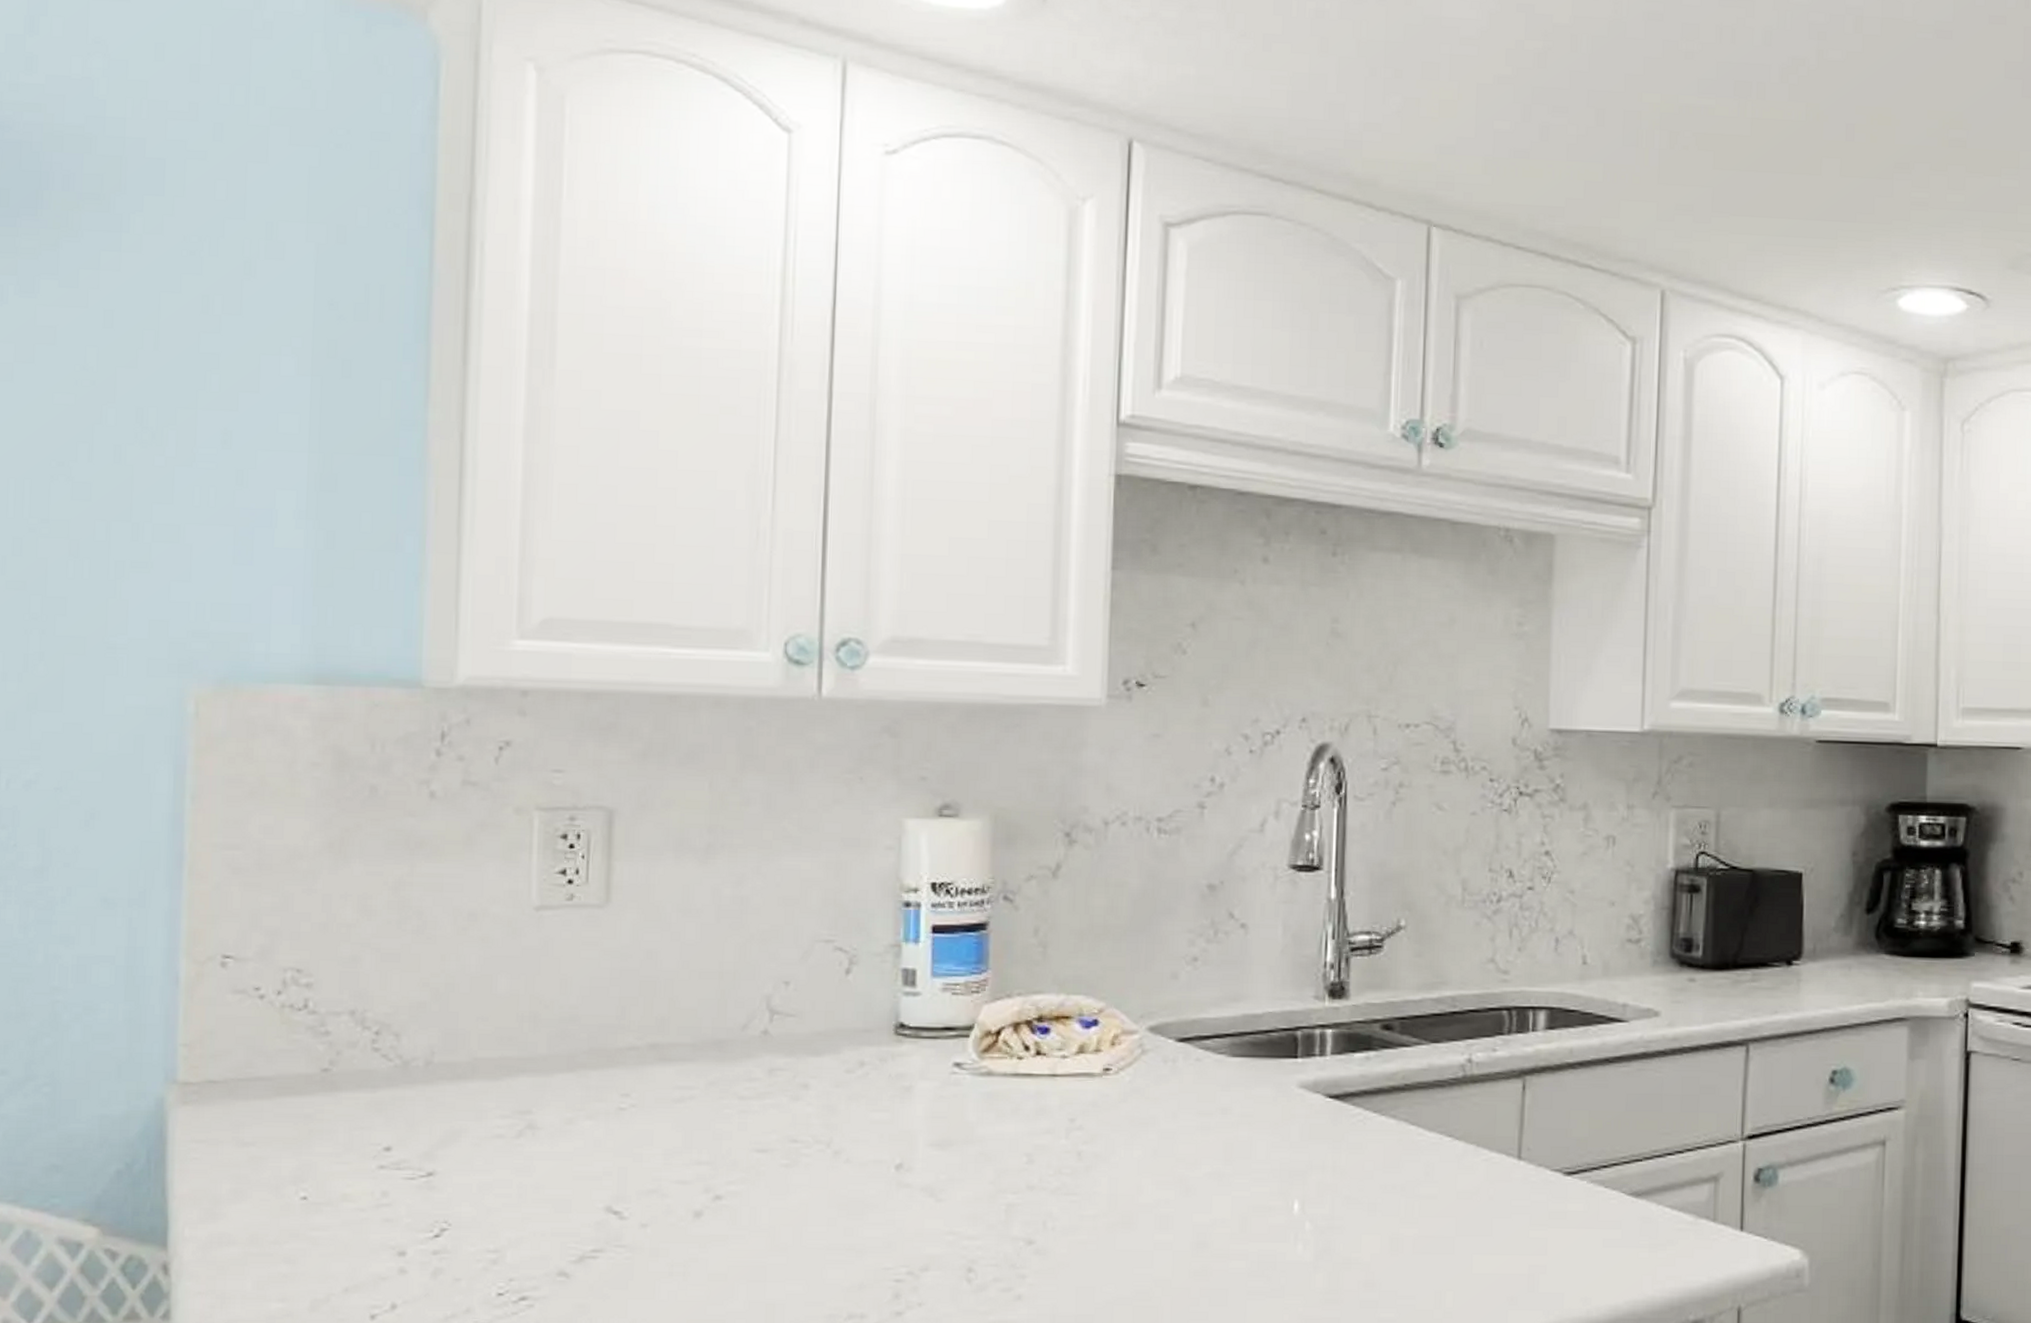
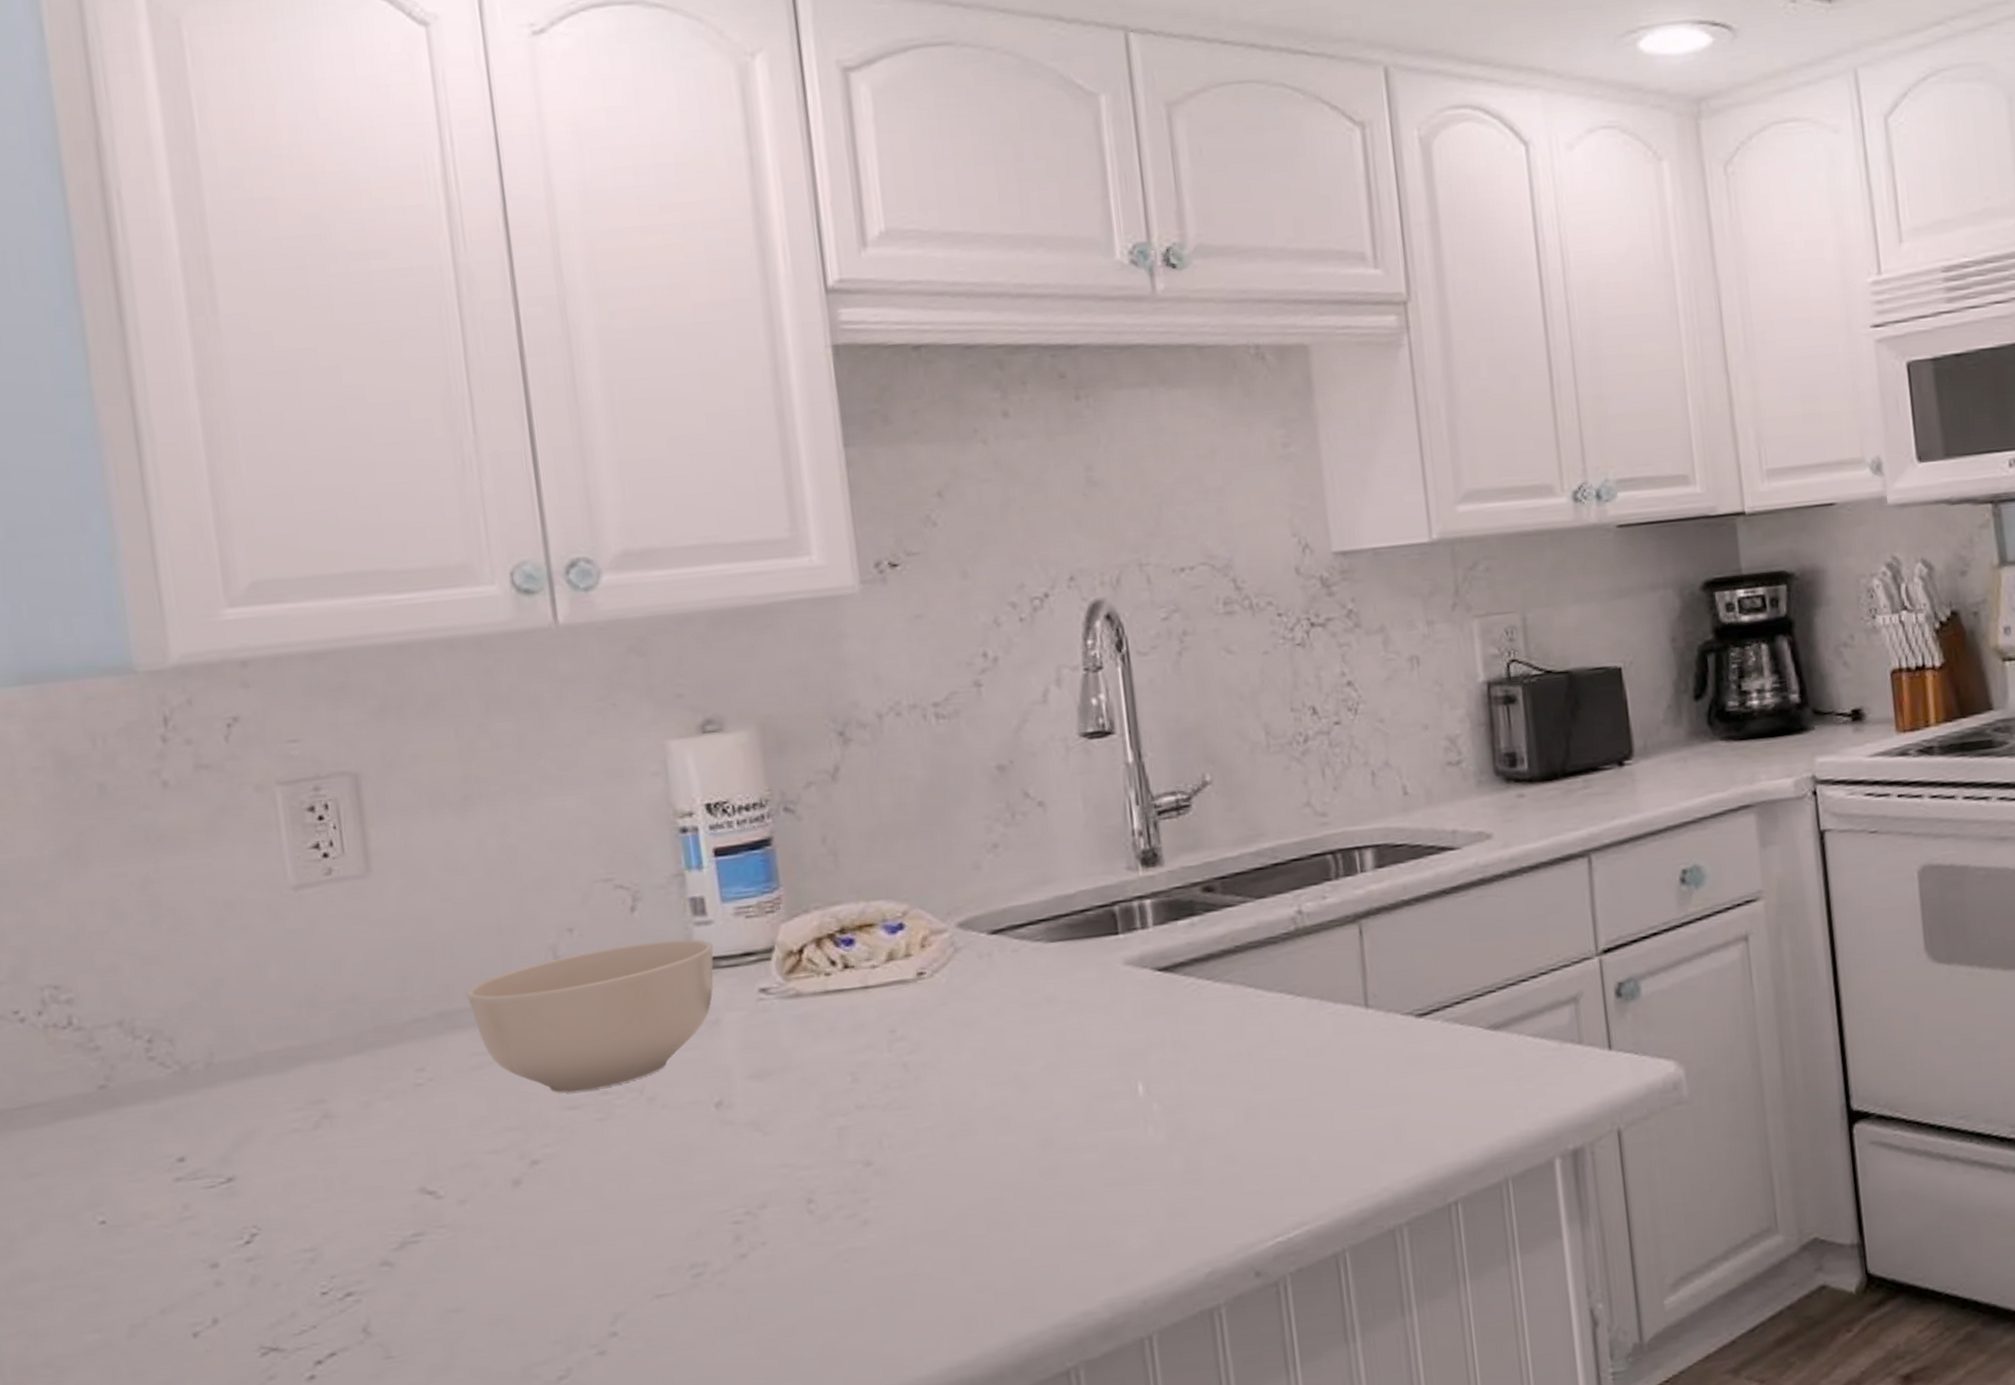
bowl: none [679,1004,917,1137] -> present [466,939,714,1093]

